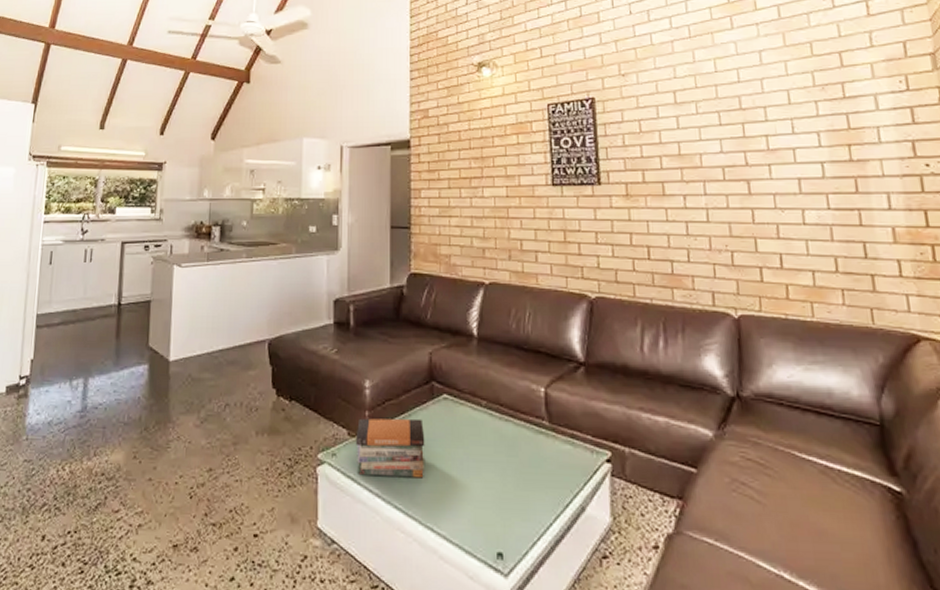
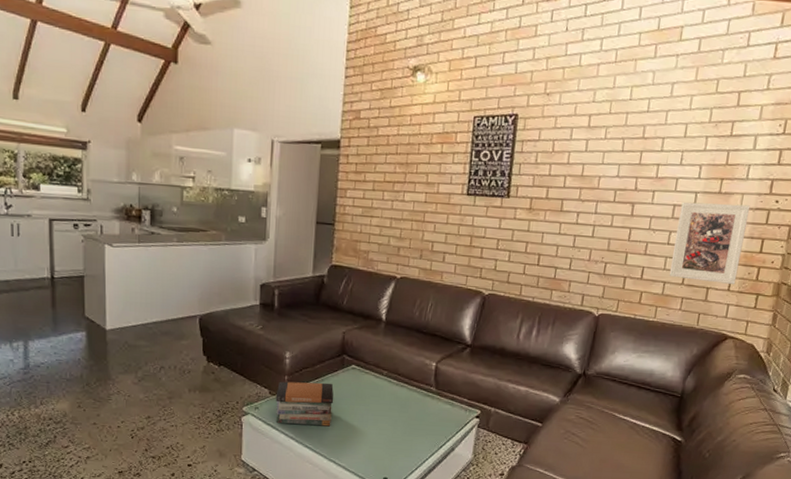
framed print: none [807,172,908,268] -> present [669,201,751,284]

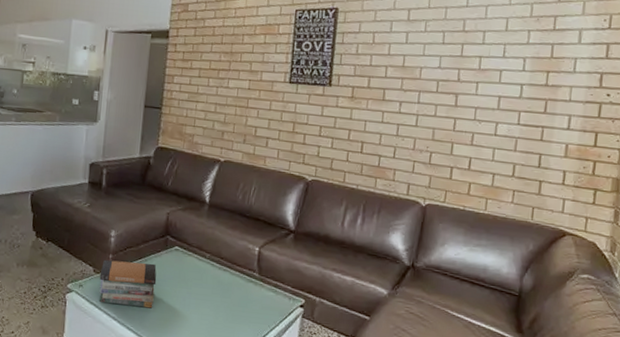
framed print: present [669,201,751,284] -> none [498,93,580,178]

